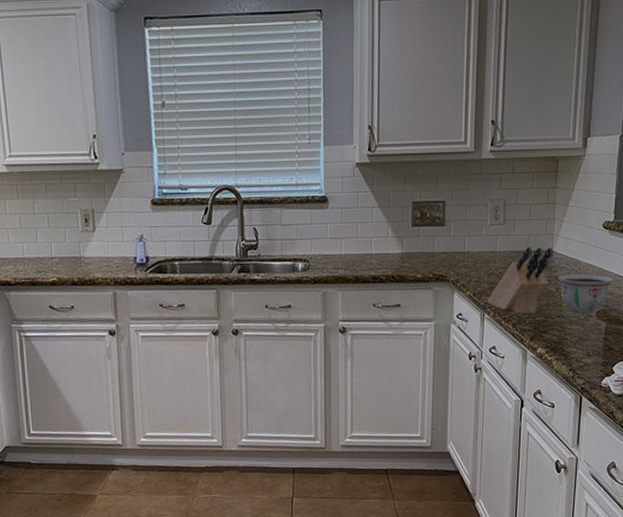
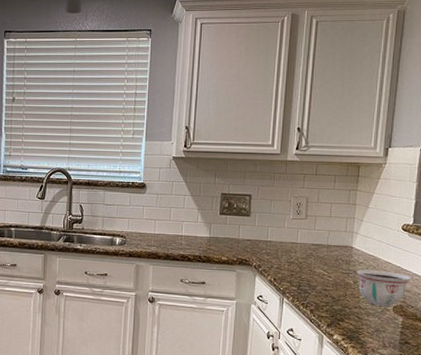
knife block: present [487,247,552,314] -> none [286,242,352,302]

